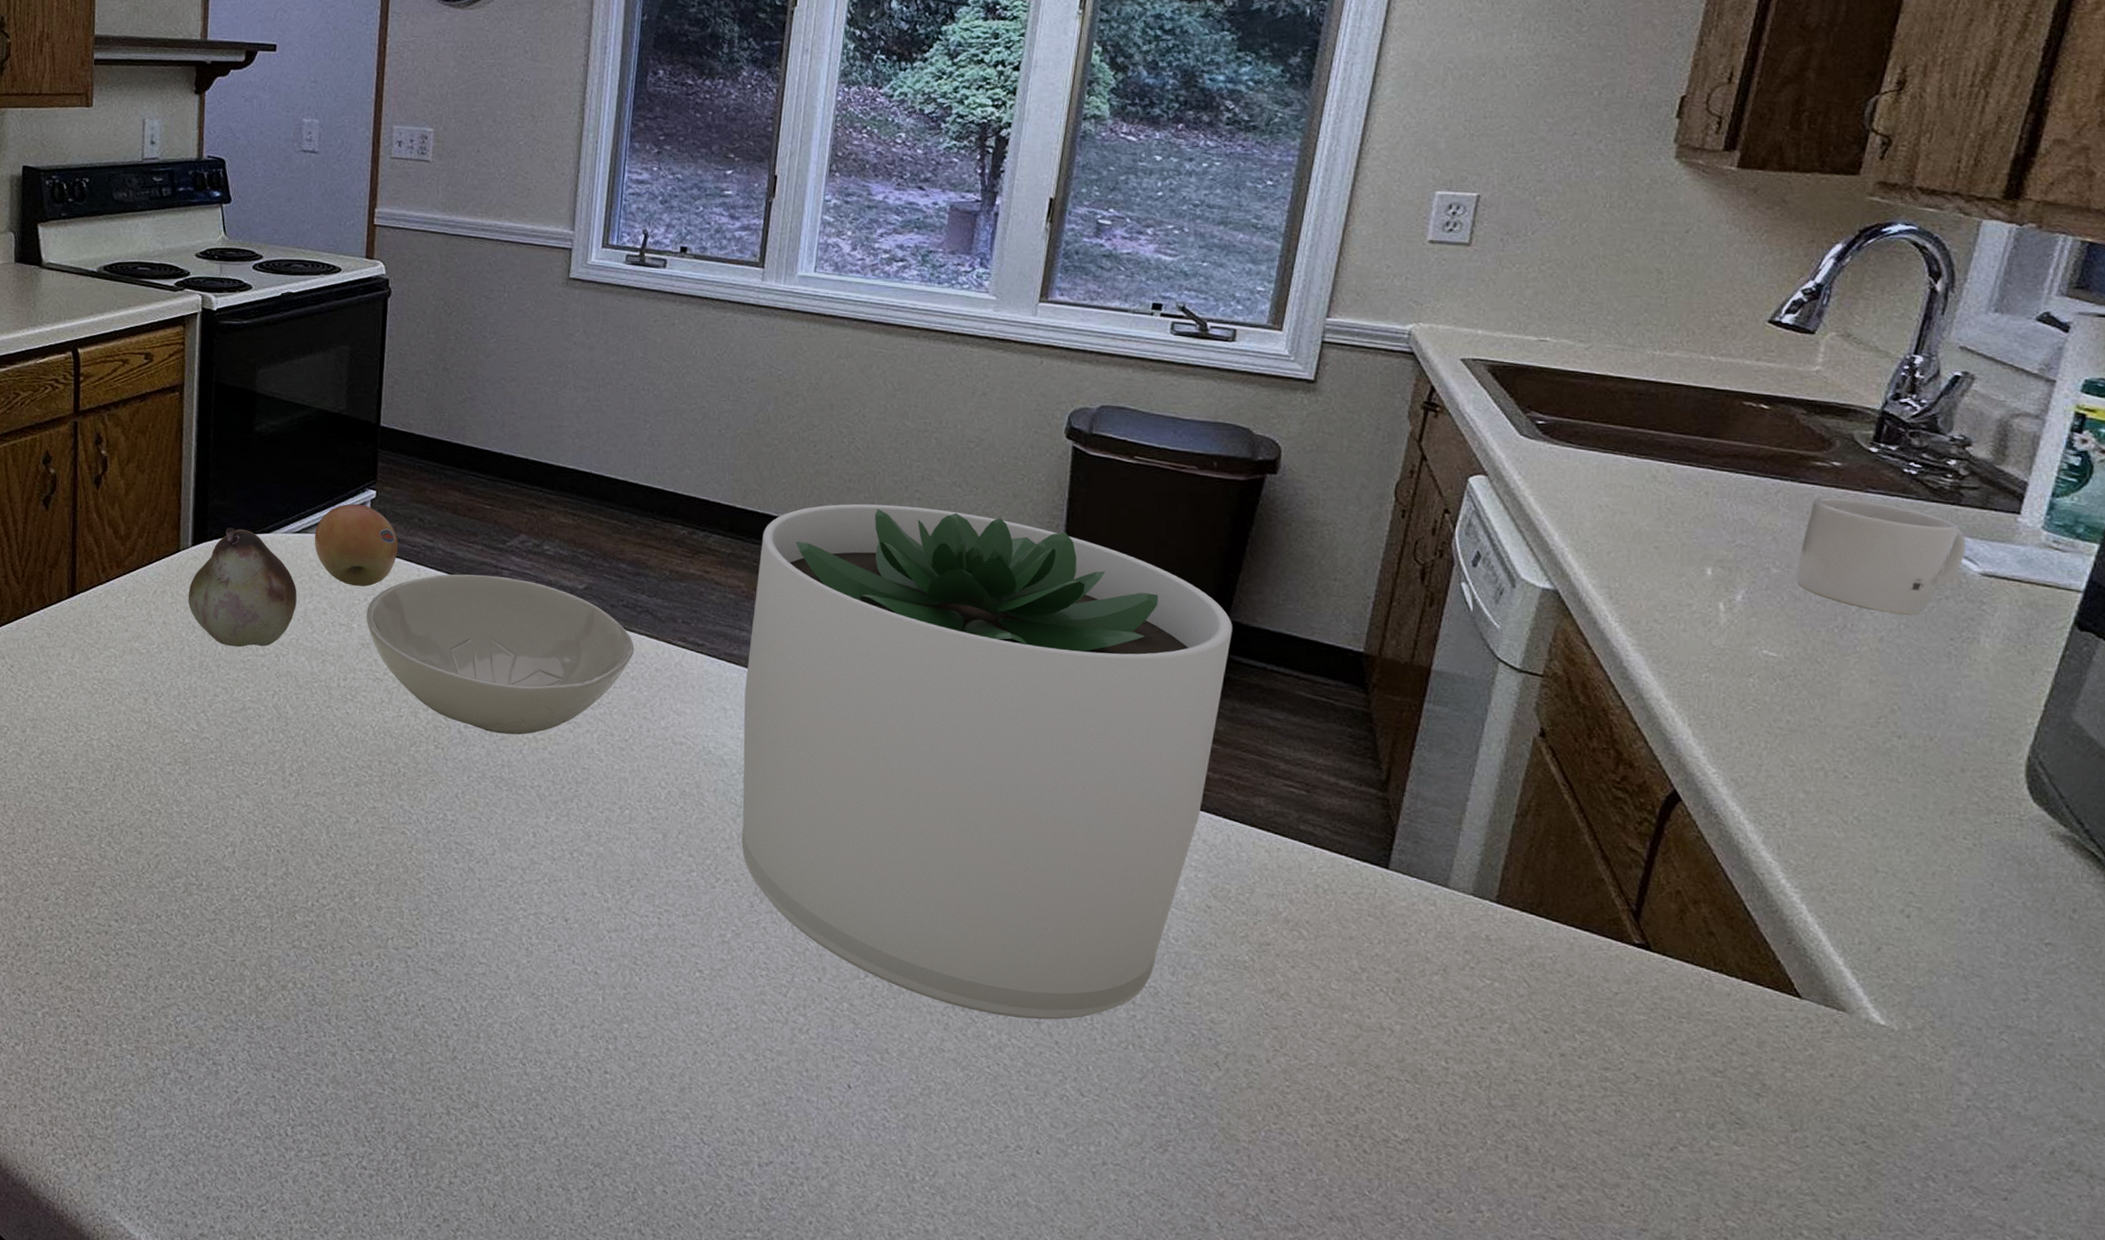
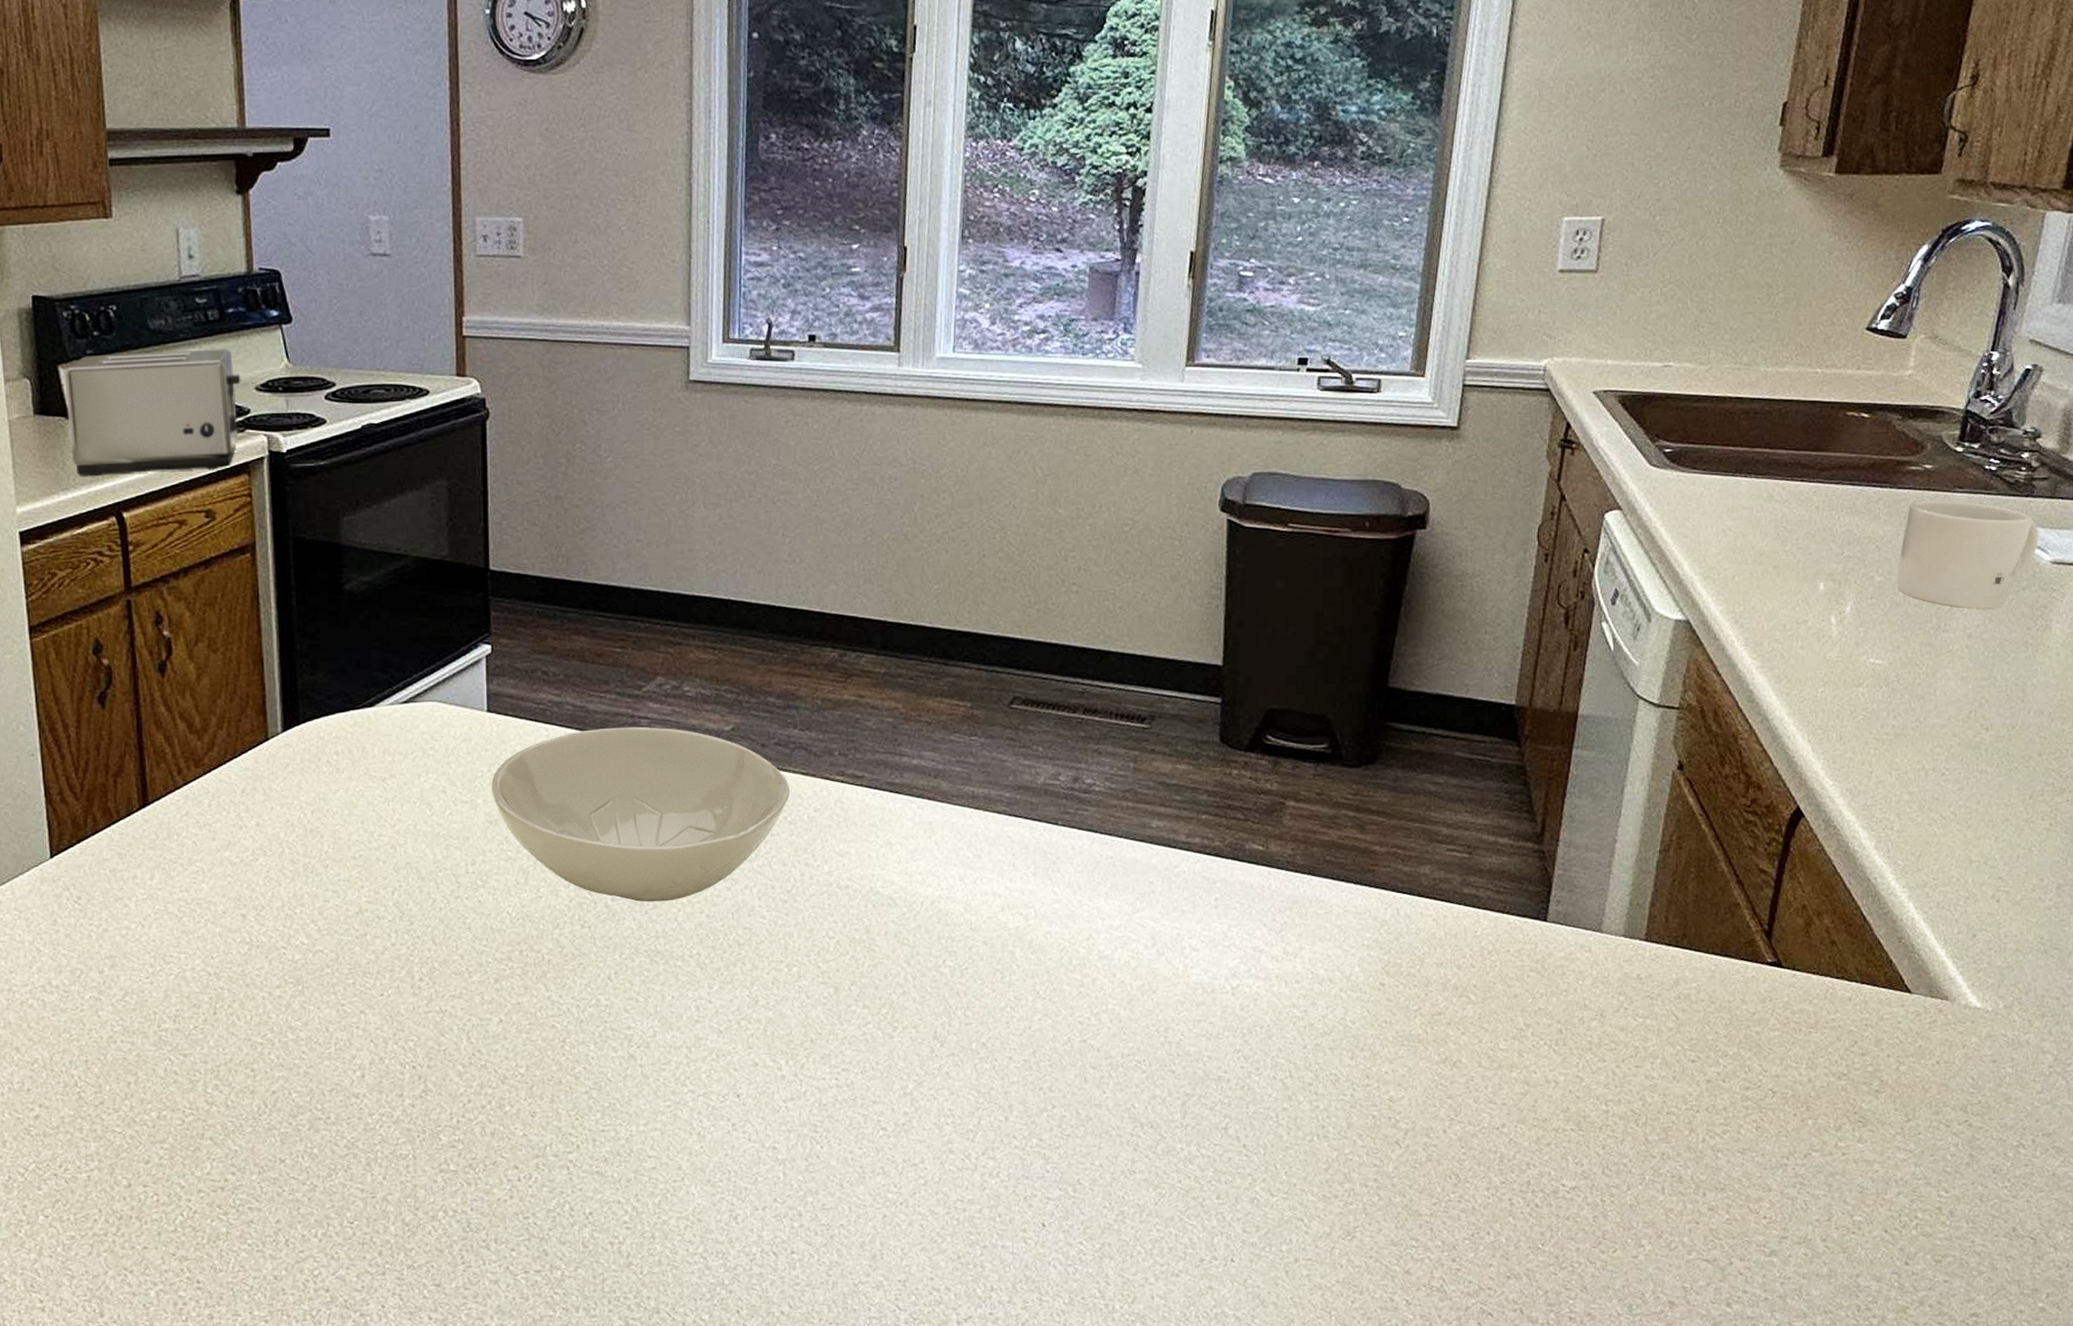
toaster: none [41,218,185,319] -> present [64,349,241,476]
fruit: present [188,527,297,647] -> none [283,705,411,843]
fruit: present [314,503,399,586] -> none [424,662,522,756]
planter: present [741,503,1232,1020] -> none [910,601,1391,1127]

